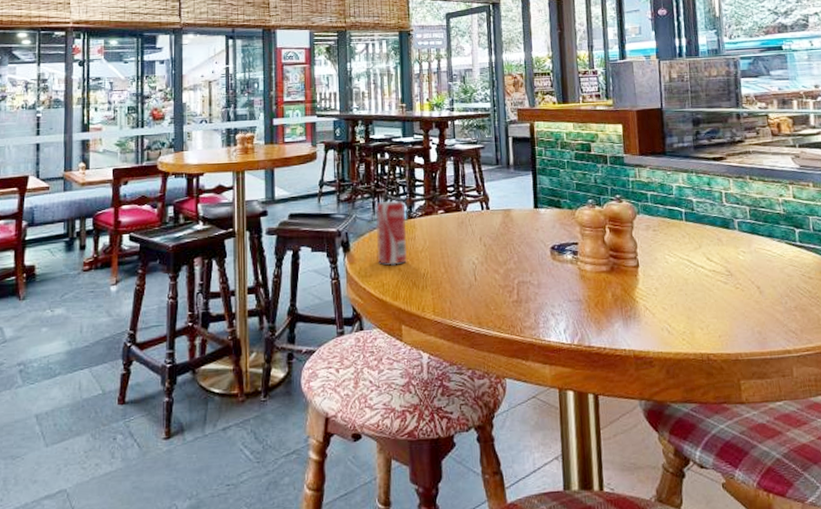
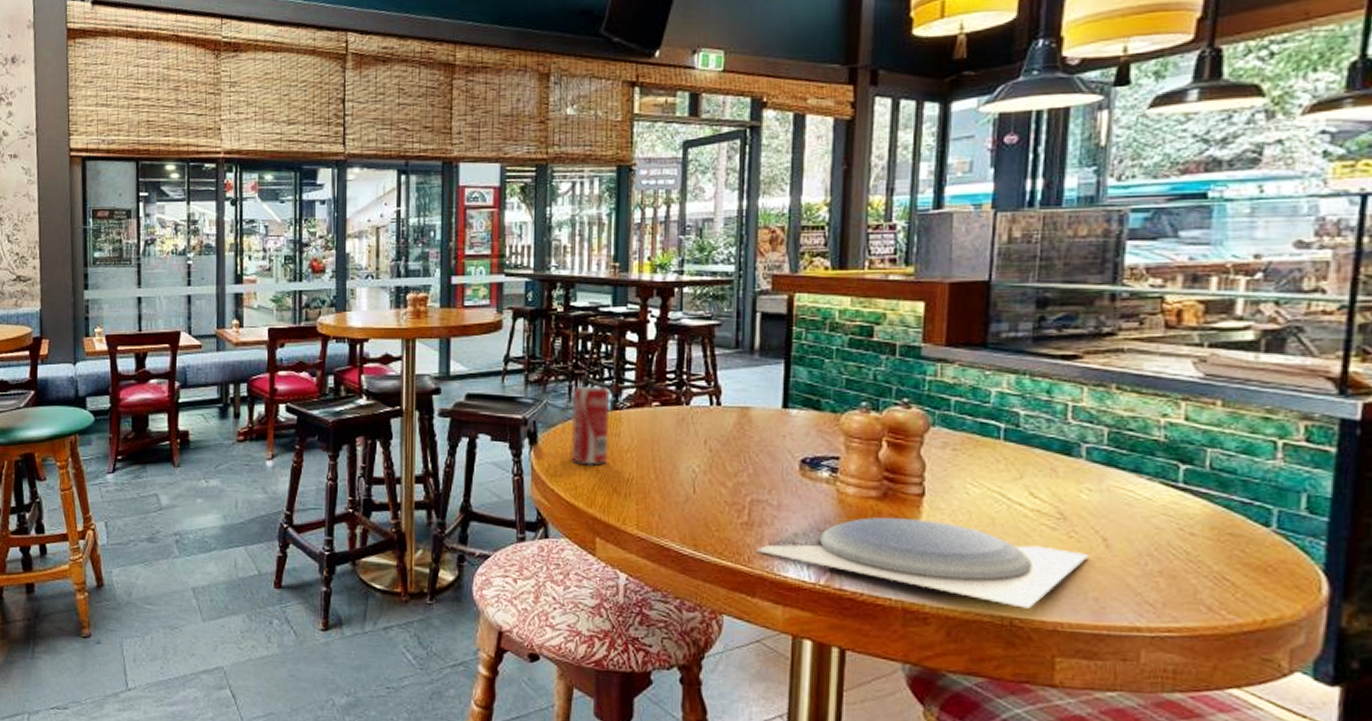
plate: none [525,285,751,345] -> present [755,517,1089,609]

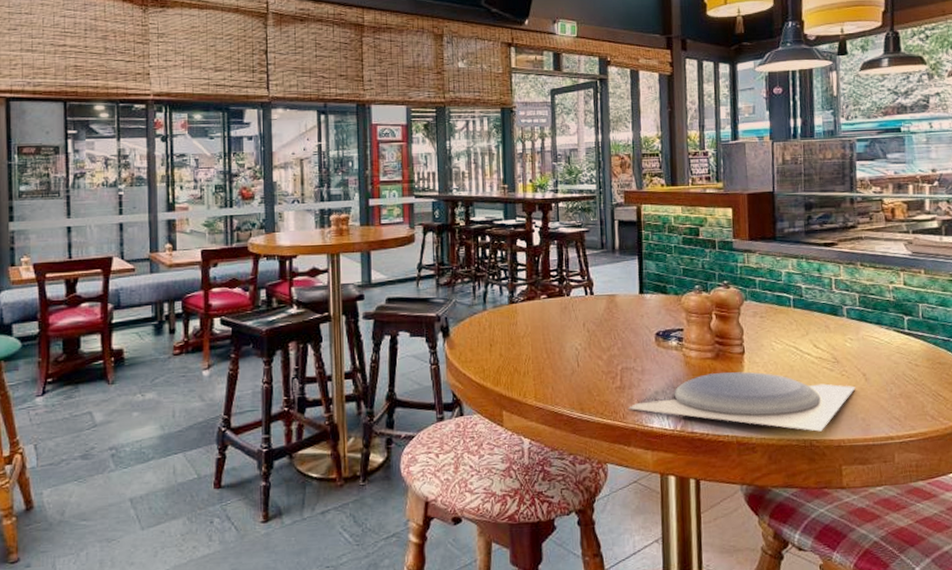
beverage can: present [570,385,609,465] -> none [476,284,509,351]

